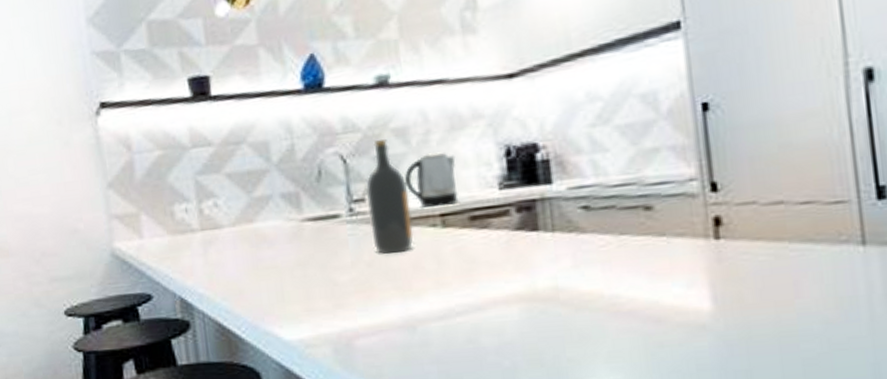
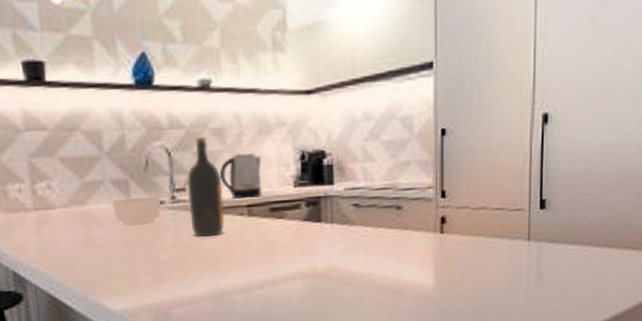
bowl: none [282,209,337,243] -> present [112,196,161,225]

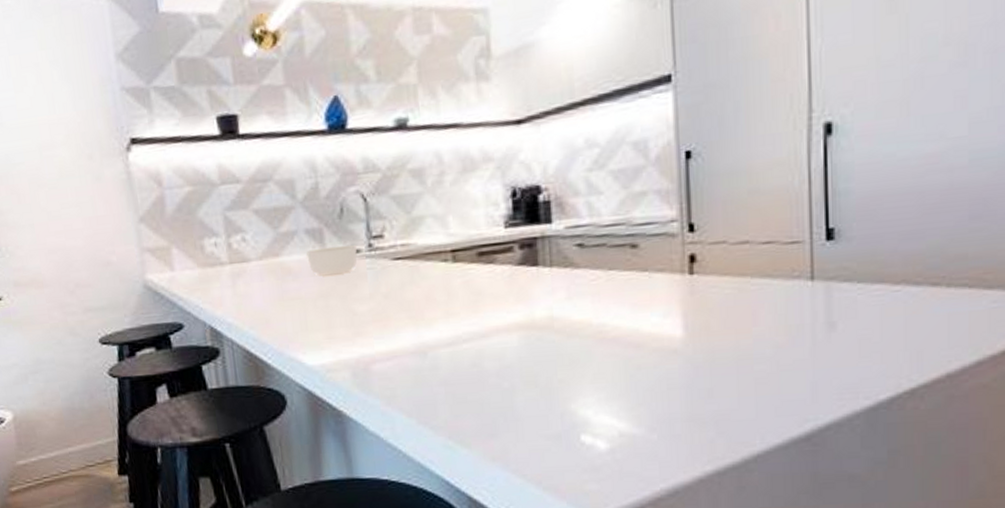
wine bottle: present [186,136,225,237] -> none [383,178,427,286]
kettle: present [220,151,262,199] -> none [420,191,468,244]

